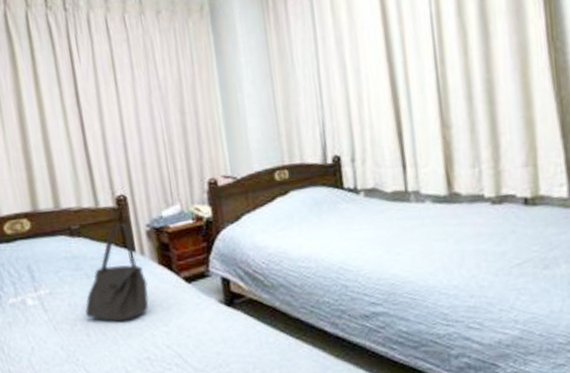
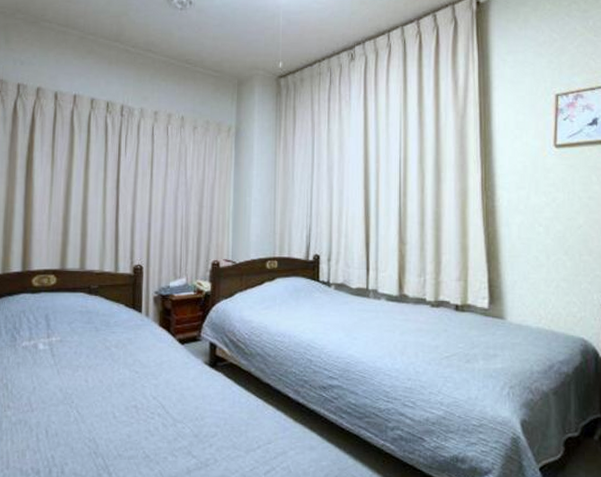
handbag: present [84,222,149,322] -> none [87,287,147,371]

